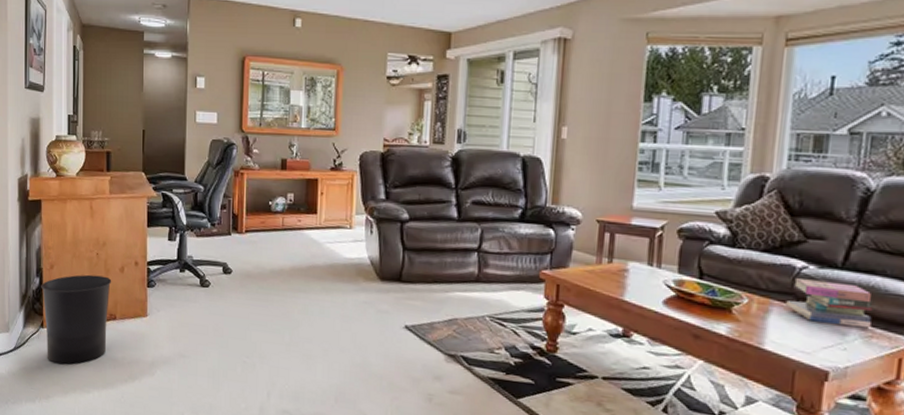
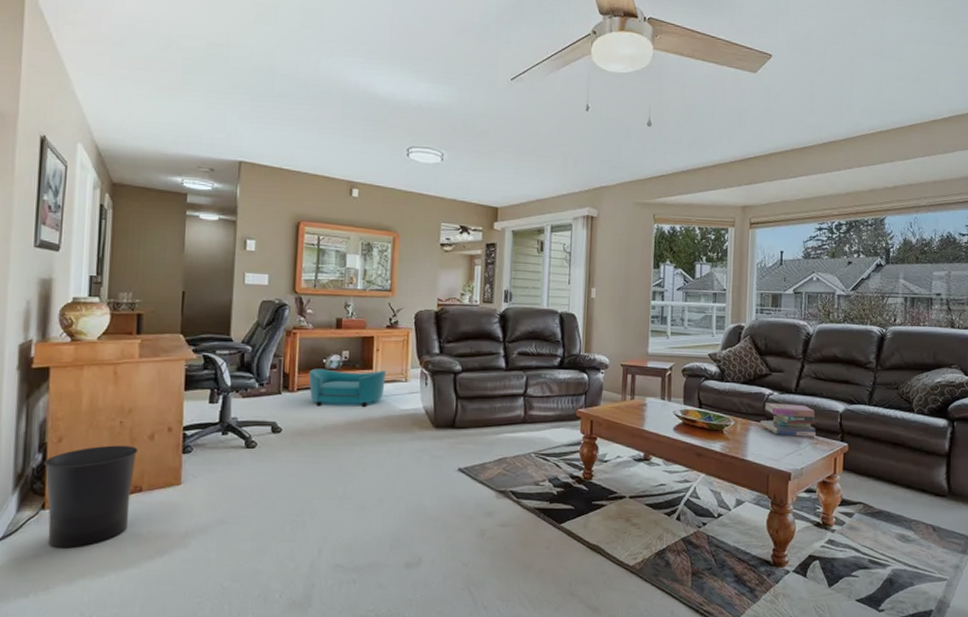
dog bed: none [255,210,330,254] -> present [308,368,386,408]

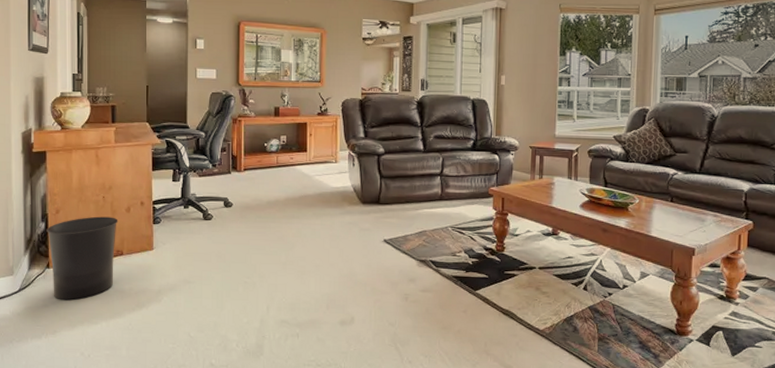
dog bed: present [308,368,386,408] -> none [253,151,318,186]
books: present [760,403,816,437] -> none [664,182,721,215]

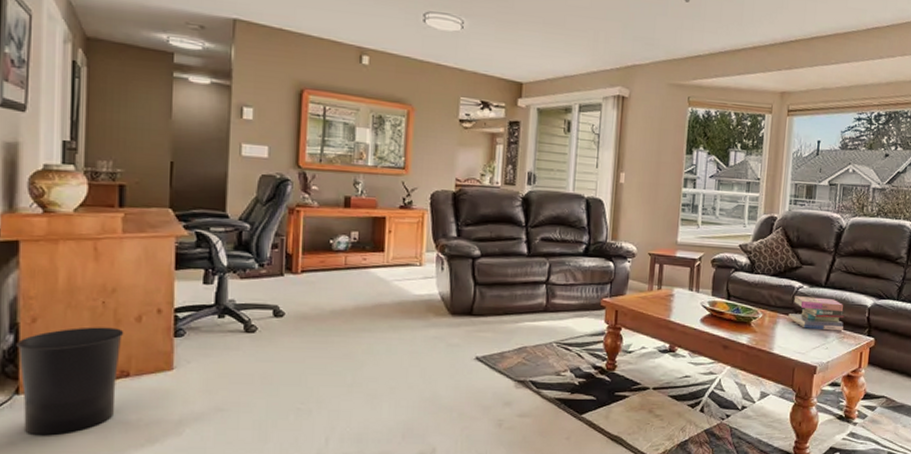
books: none [664,182,721,215] -> present [788,296,845,331]

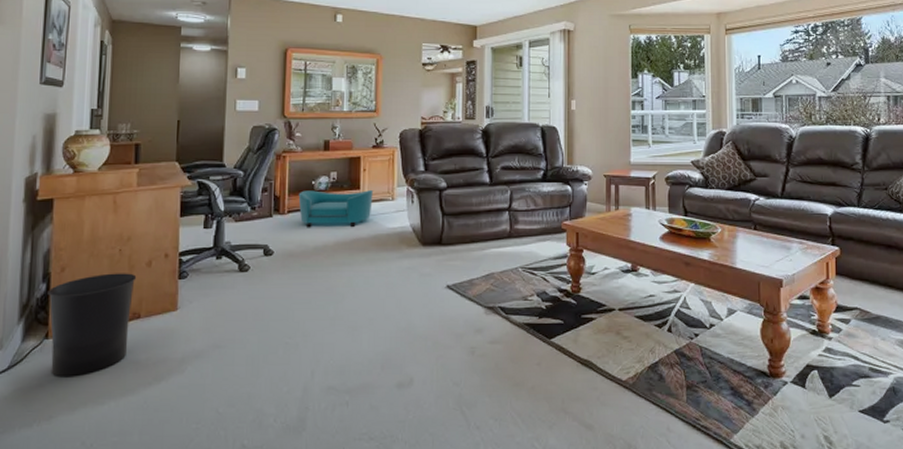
dog bed: none [313,249,399,293] -> present [298,190,373,228]
books: present [788,296,845,331] -> none [747,208,805,242]

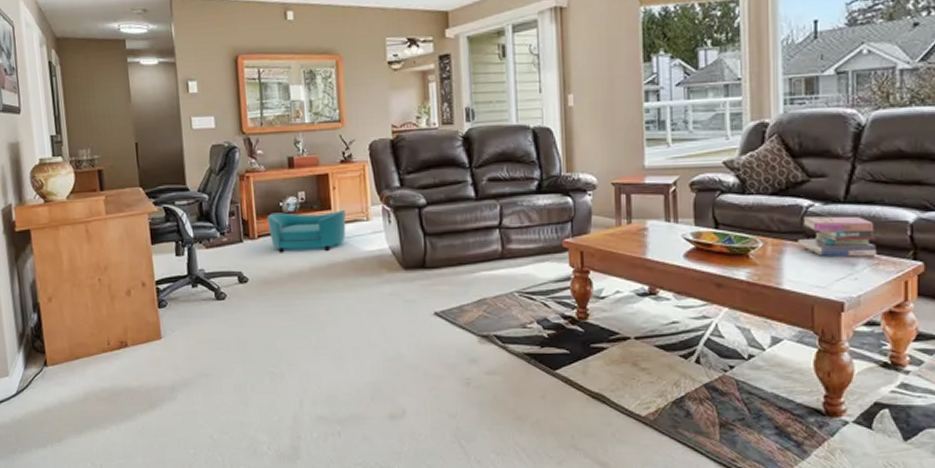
waste bin: present [48,273,137,377] -> none [39,302,121,403]
books: none [747,208,805,242] -> present [798,216,876,257]

